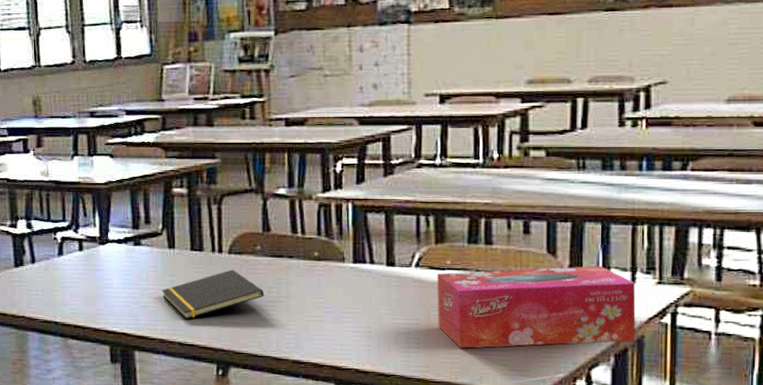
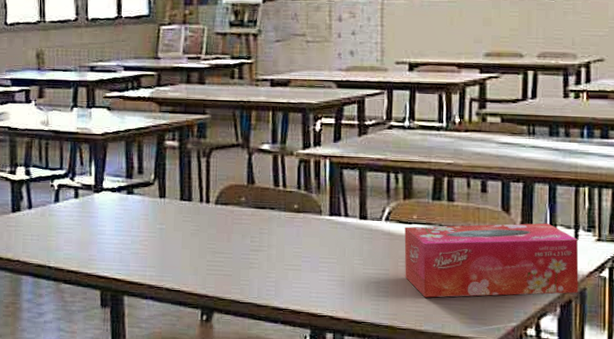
notepad: present [161,269,265,319] -> none [151,219,248,266]

